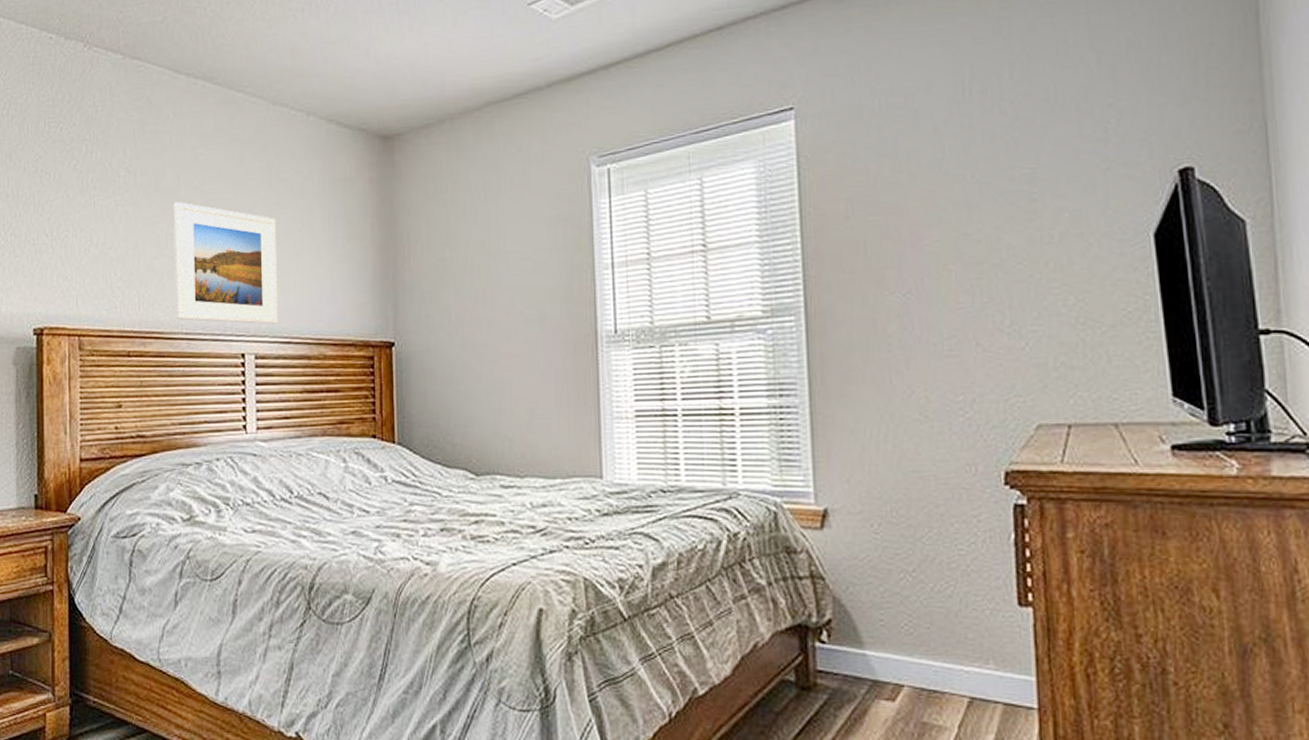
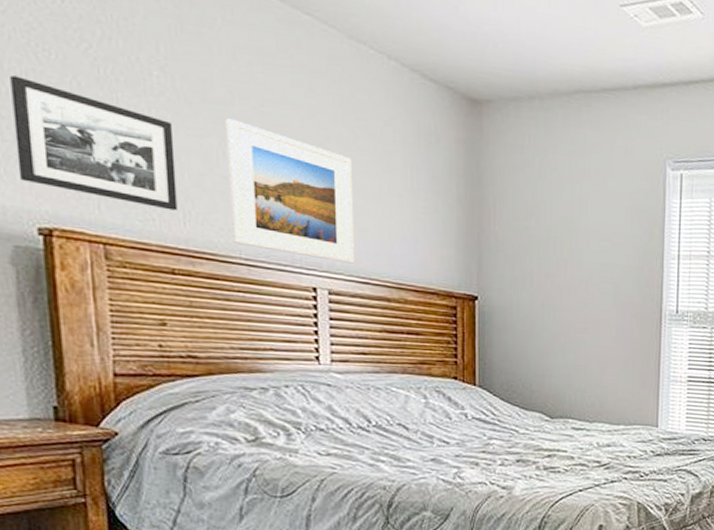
picture frame: none [23,199,134,296] -> present [10,75,178,211]

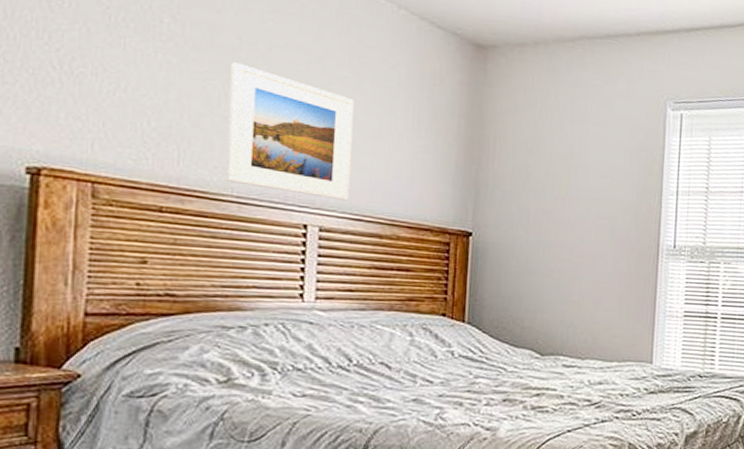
picture frame: present [10,75,178,211] -> none [14,22,178,150]

